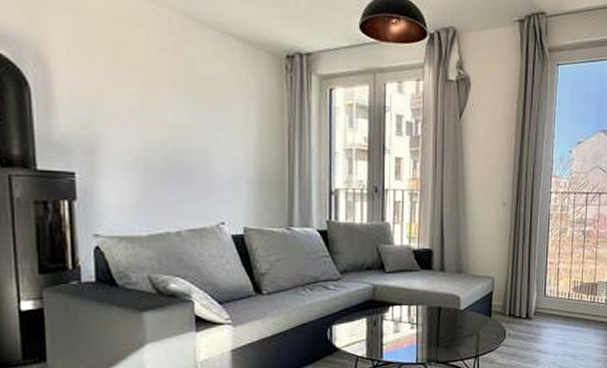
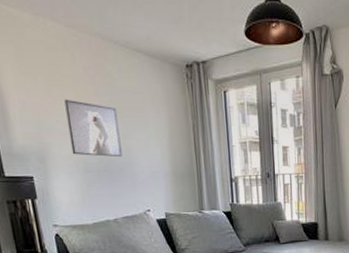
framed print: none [129,82,196,157] -> present [64,99,122,157]

